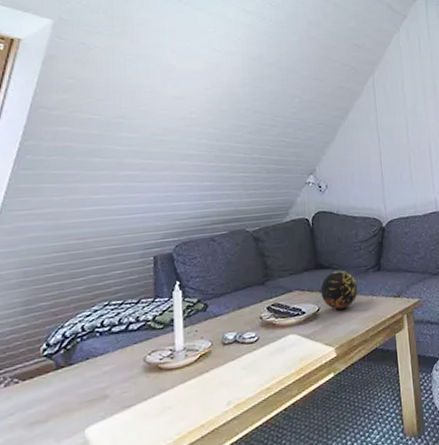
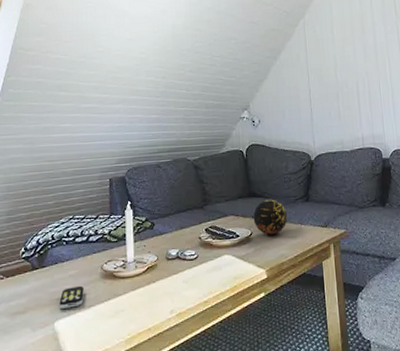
remote control: none [91,382,122,412] -> present [59,285,84,309]

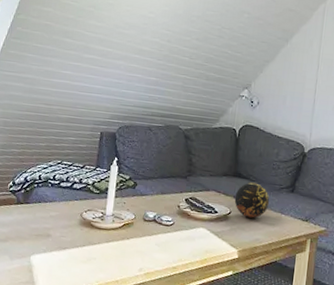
remote control: present [59,285,84,309] -> none [37,227,62,246]

